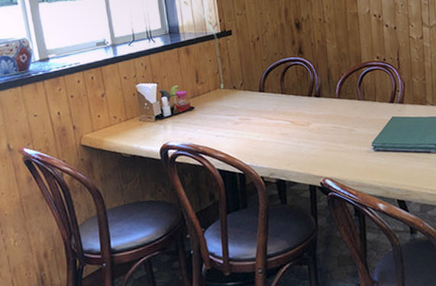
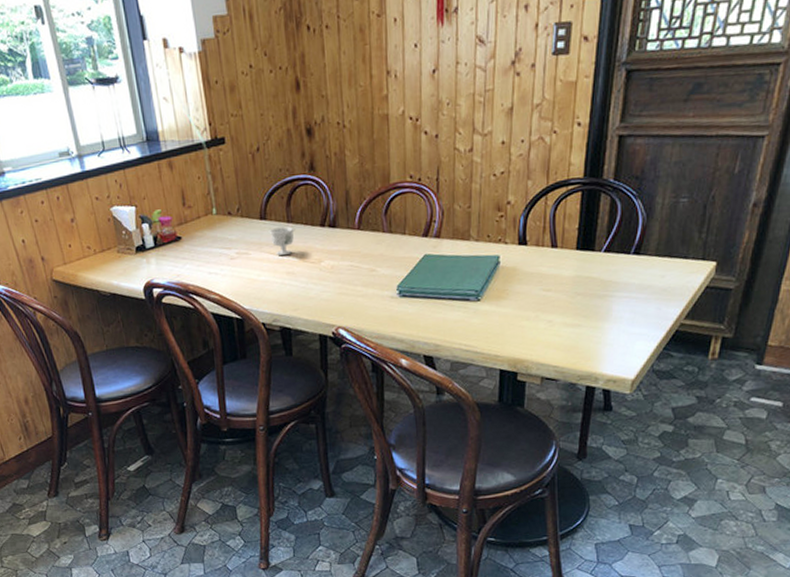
teacup: none [266,97,288,121] -> present [268,226,296,256]

